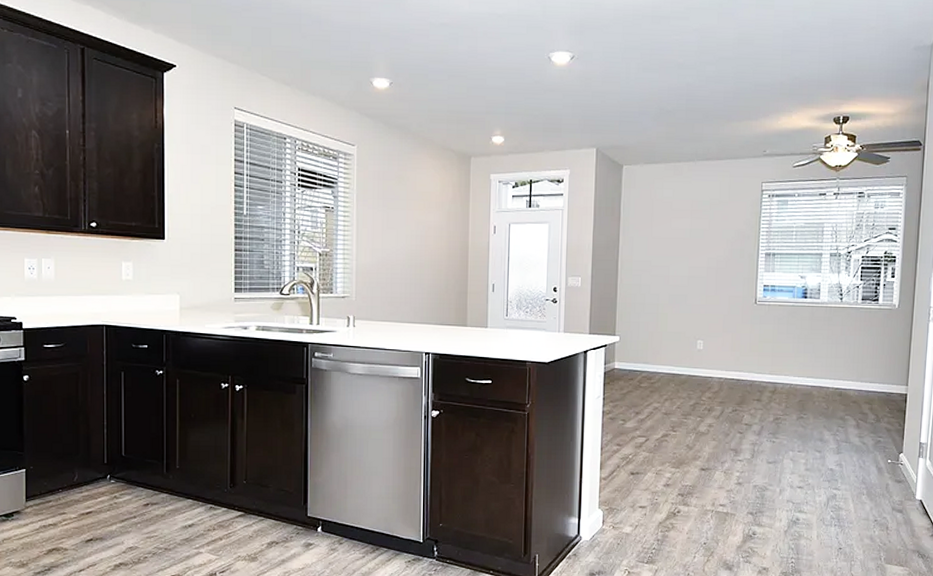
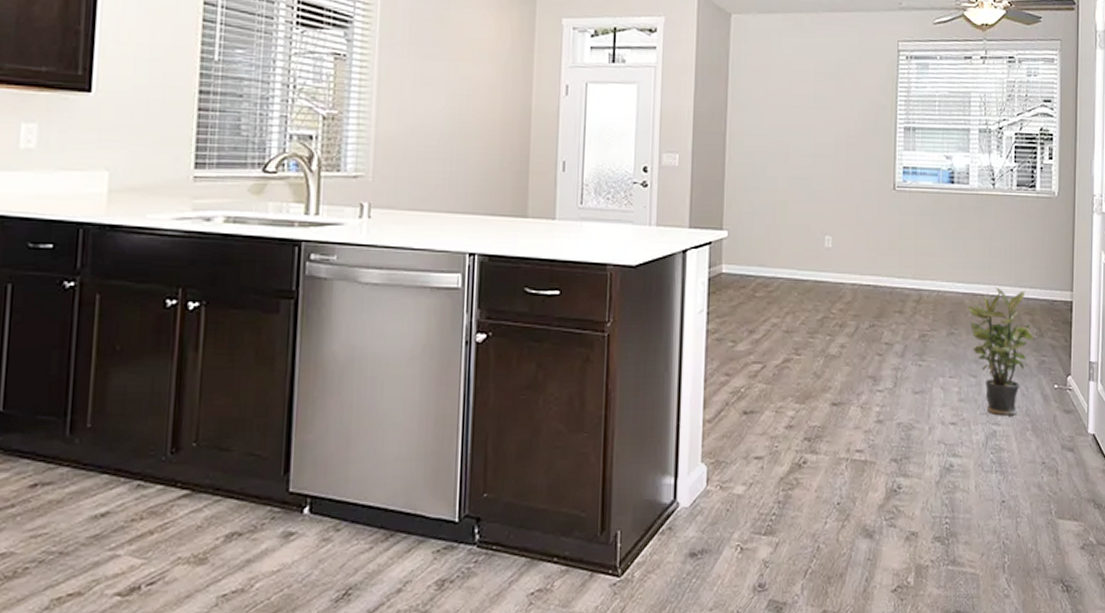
potted plant: none [815,382,872,483] -> present [967,287,1034,416]

